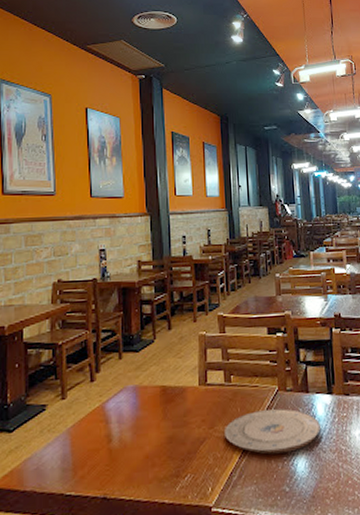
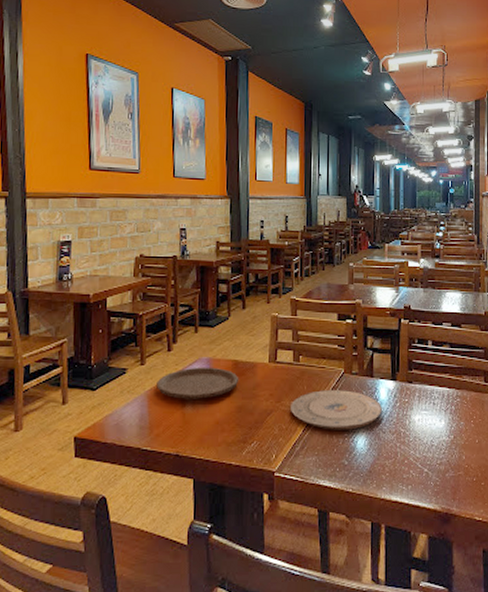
plate: none [80,395,169,434] -> present [157,367,239,399]

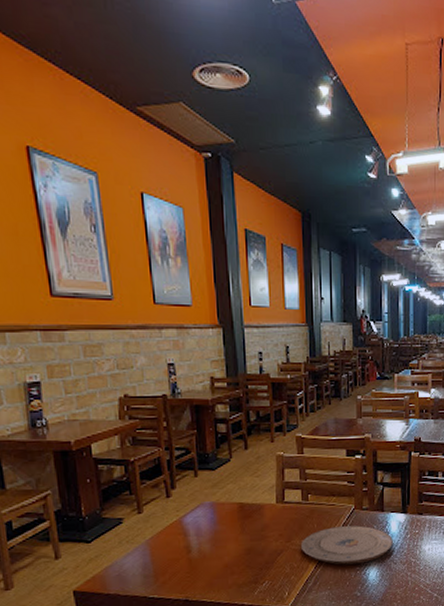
plate: present [157,367,239,399] -> none [157,511,246,546]

